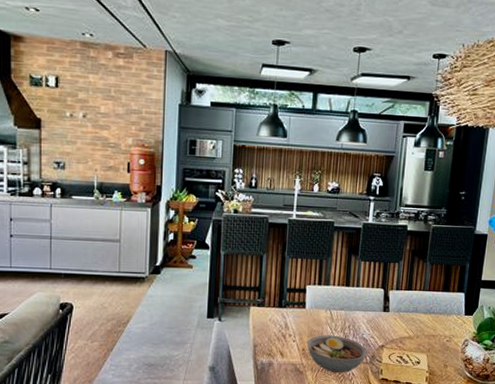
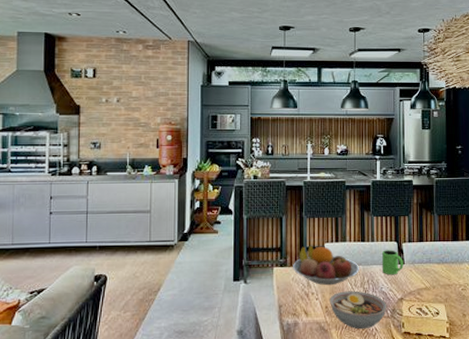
fruit bowl: none [271,286,341,329] -> present [293,245,359,286]
mug: none [364,296,389,322] -> present [381,250,404,275]

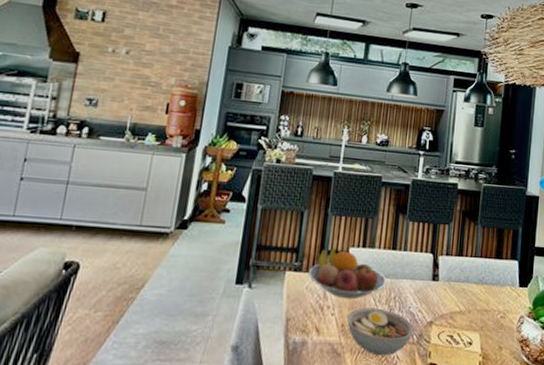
mug: present [381,250,404,275] -> none [412,262,438,293]

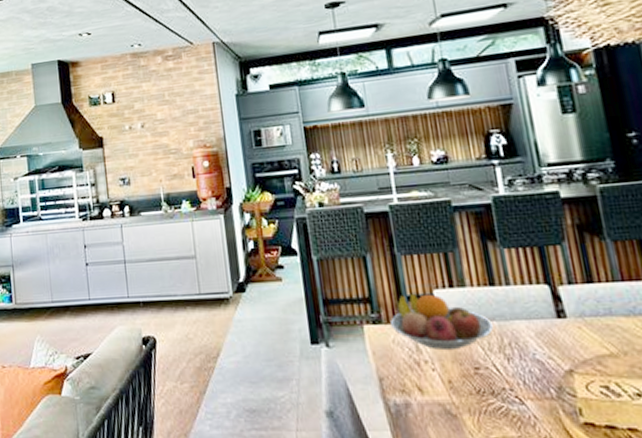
bowl: present [346,307,414,356] -> none [452,358,549,416]

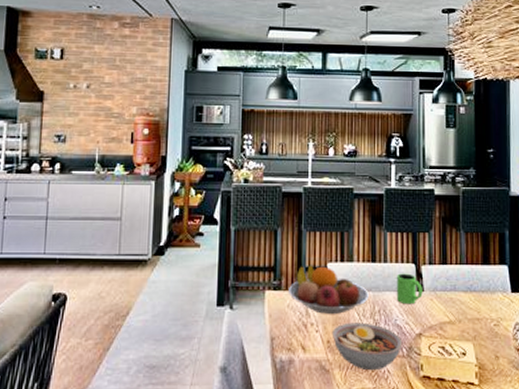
bowl: none [452,358,549,416] -> present [331,322,403,371]
mug: none [526,296,566,335] -> present [396,273,423,305]

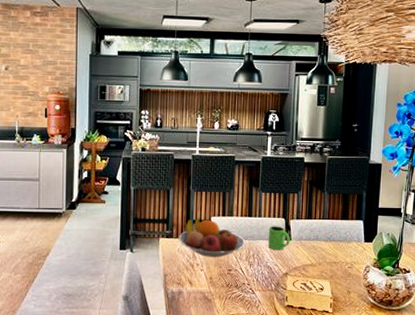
bowl: present [331,322,403,371] -> none [213,264,272,301]

